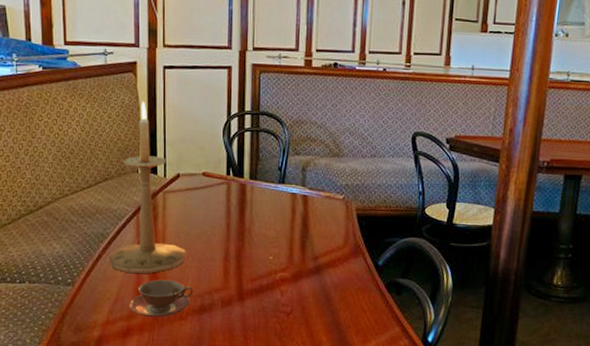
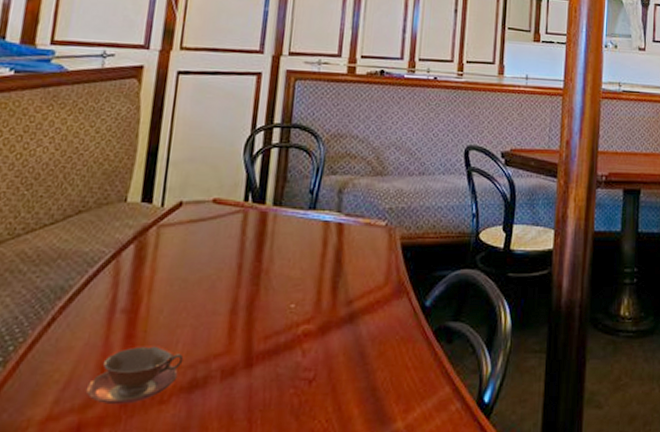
candlestick: present [108,101,185,274] -> none [65,112,179,342]

